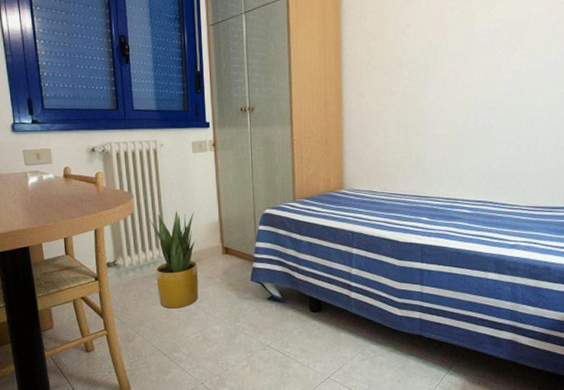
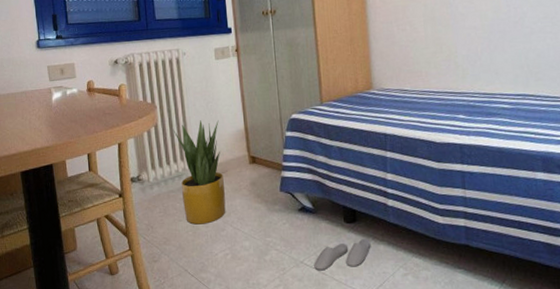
slippers: none [279,327,333,354] -> present [314,239,371,271]

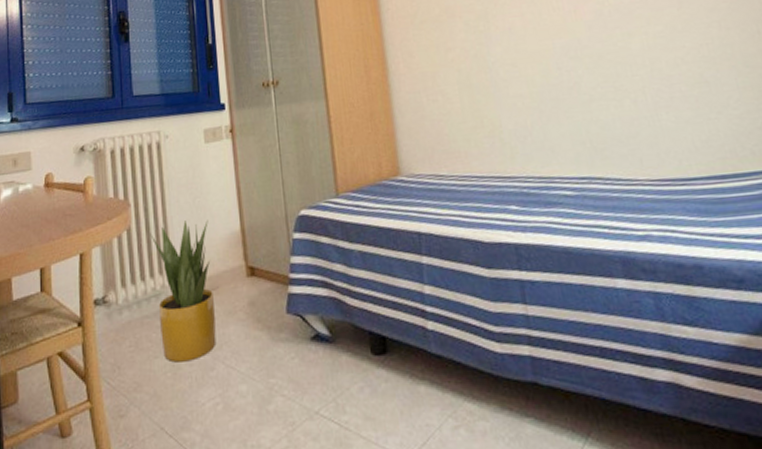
slippers: present [314,239,371,271] -> none [333,377,408,425]

